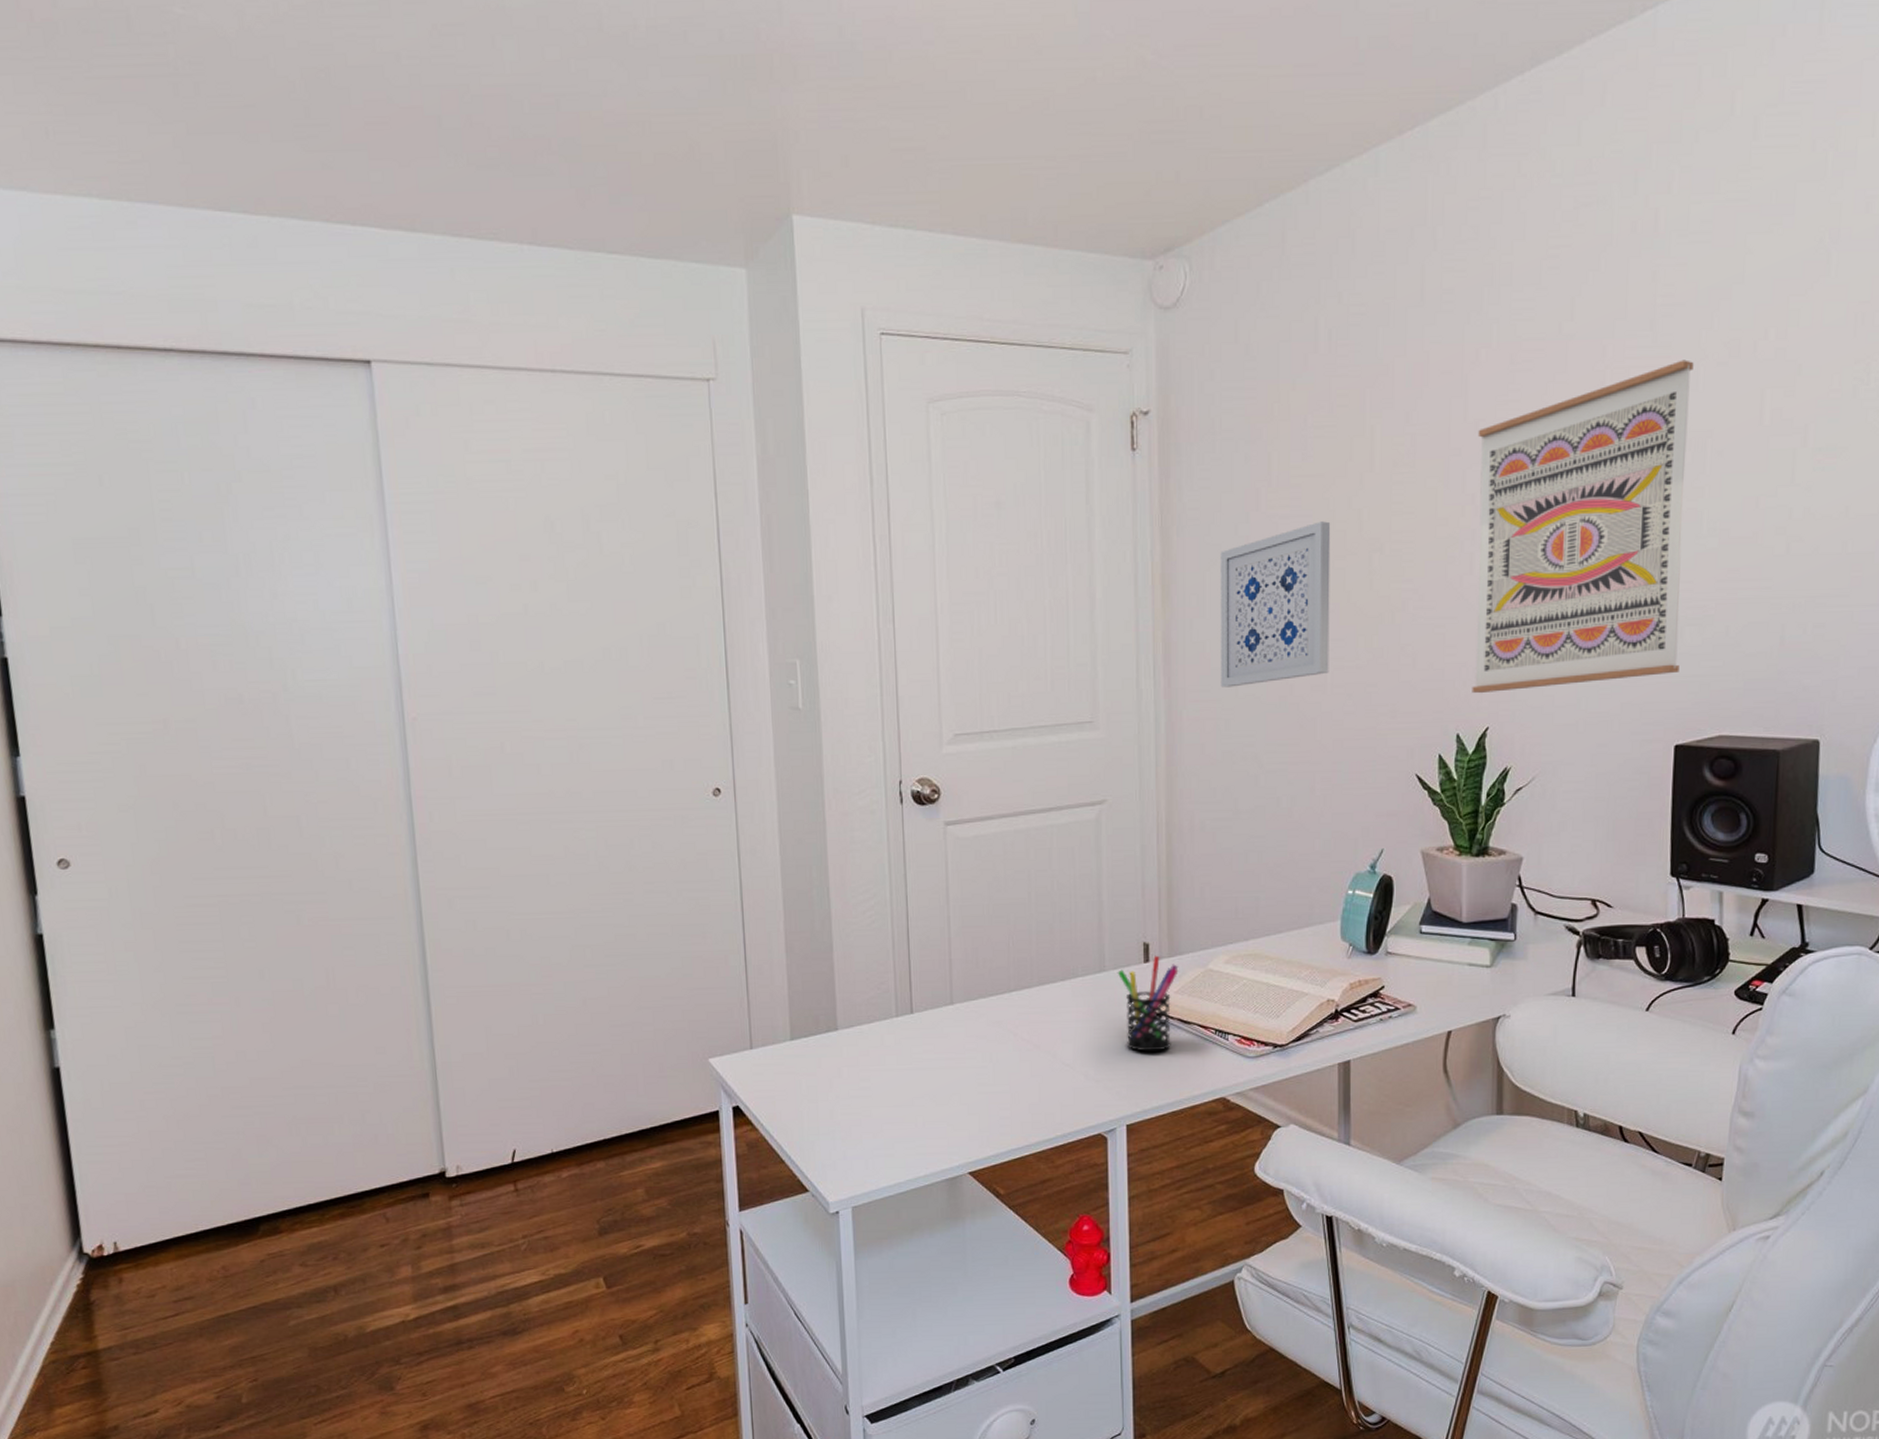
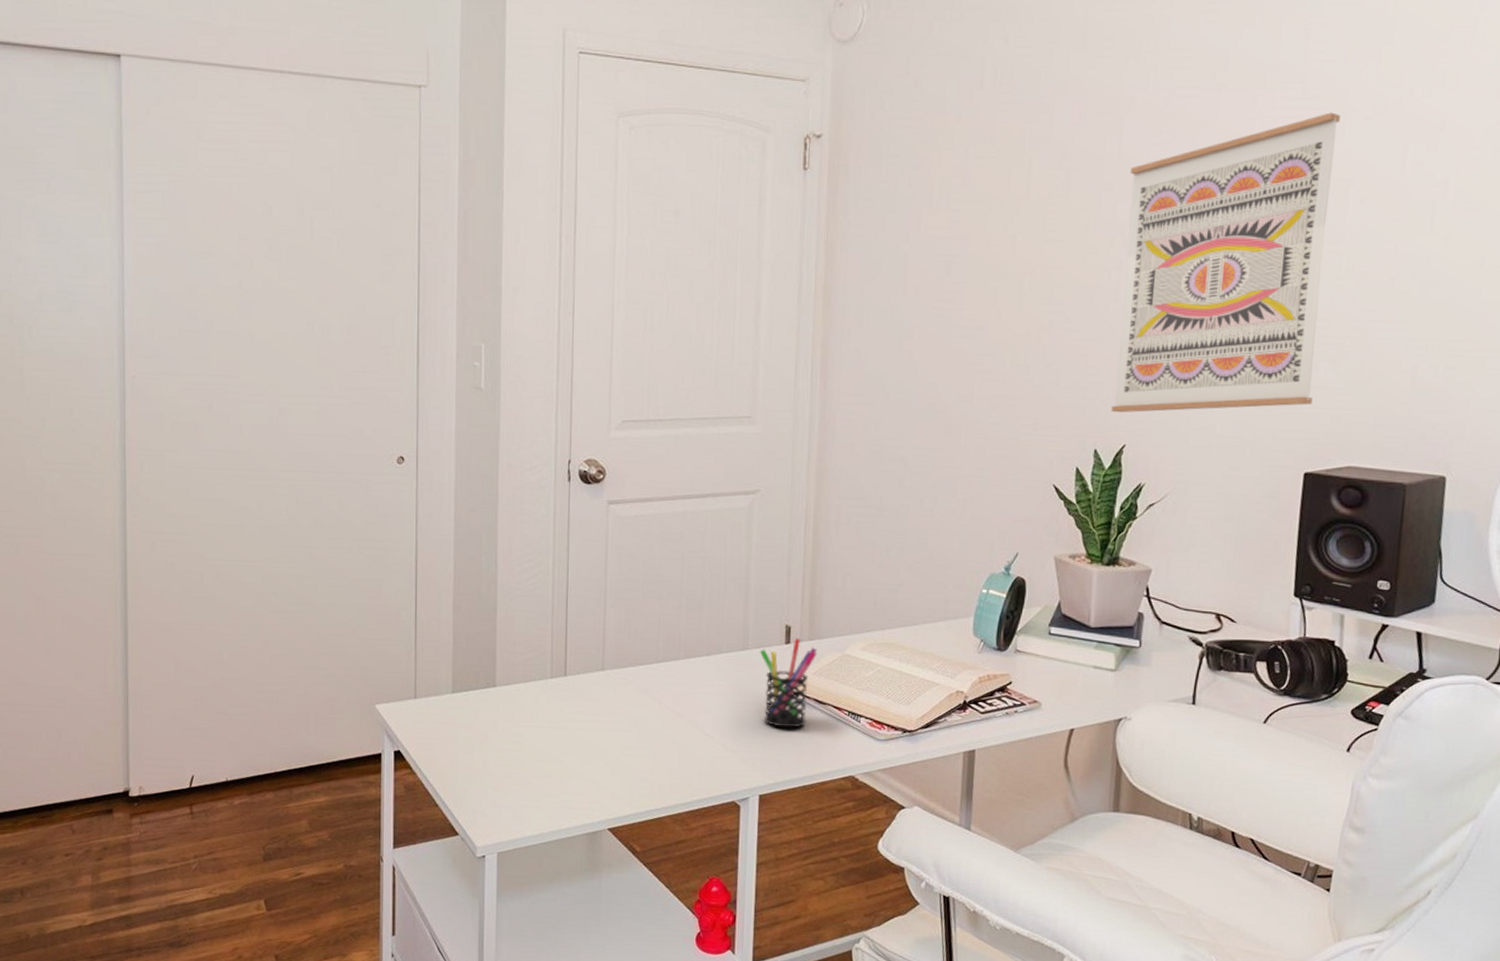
wall art: present [1220,521,1331,688] -> none [873,244,986,393]

